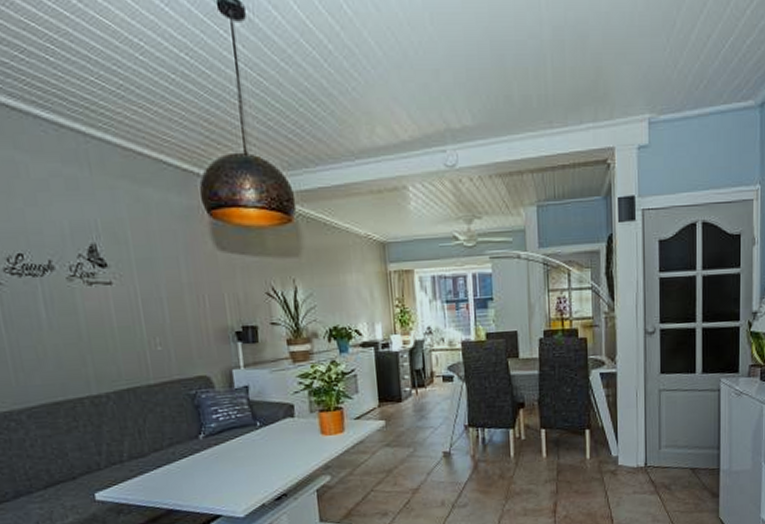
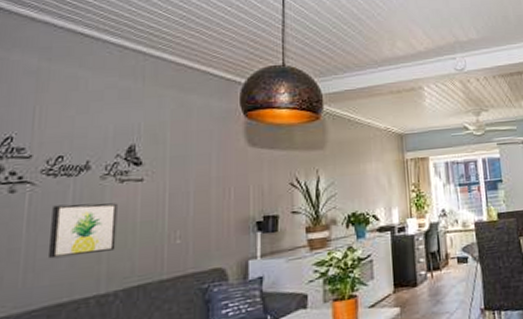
wall art: none [25,306,98,360] -> present [47,203,118,259]

